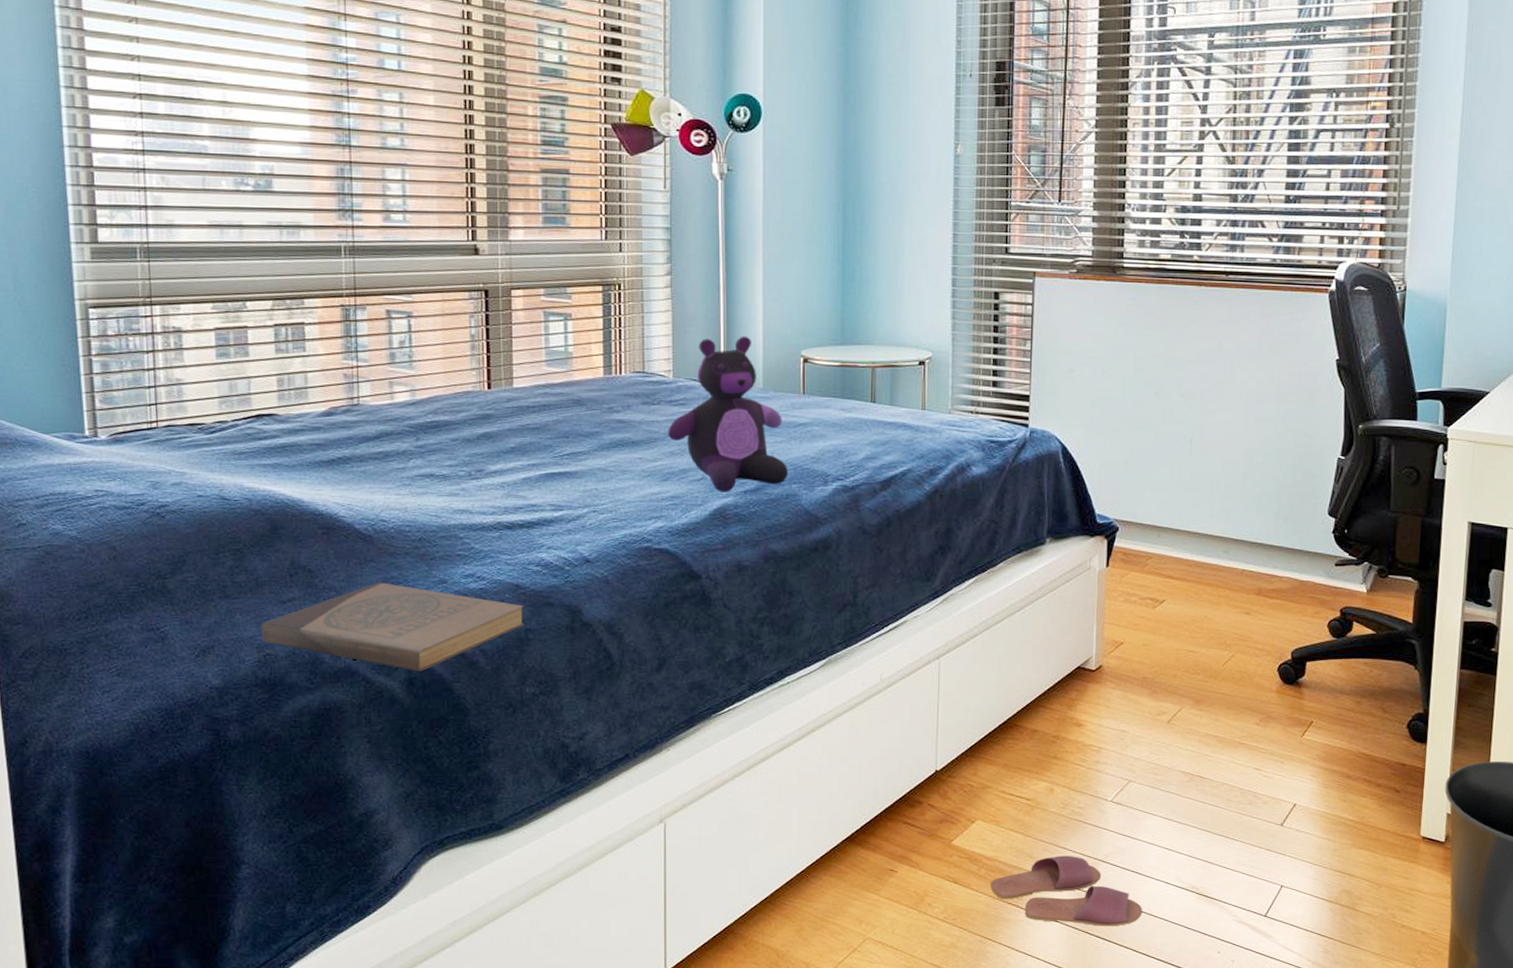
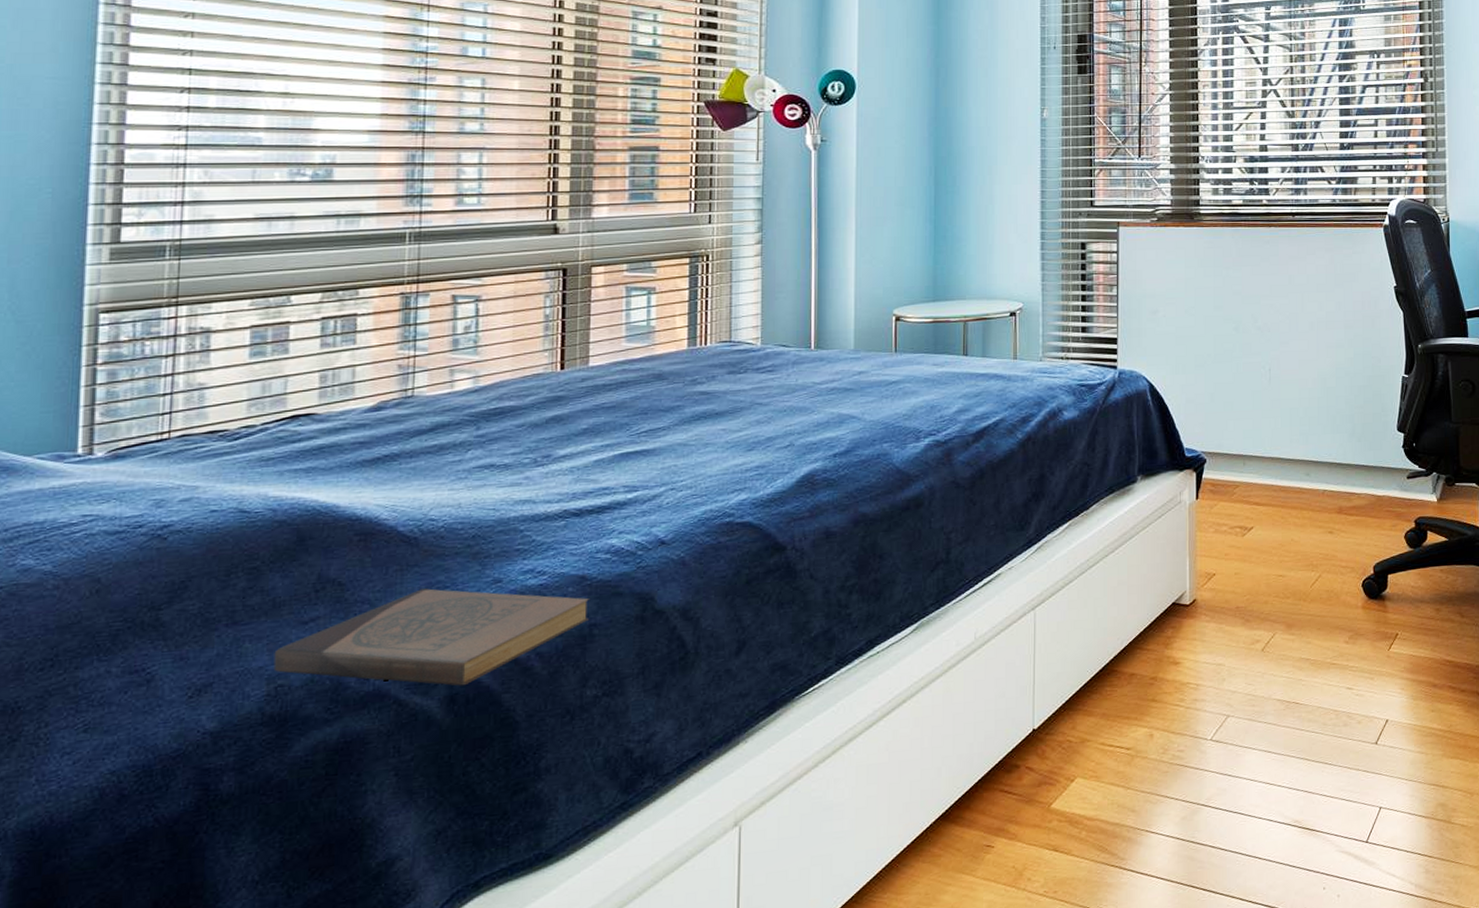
stuffed animal: present [668,336,789,492] -> none [754,299,880,458]
slippers: present [991,855,1142,927] -> none [1092,804,1246,881]

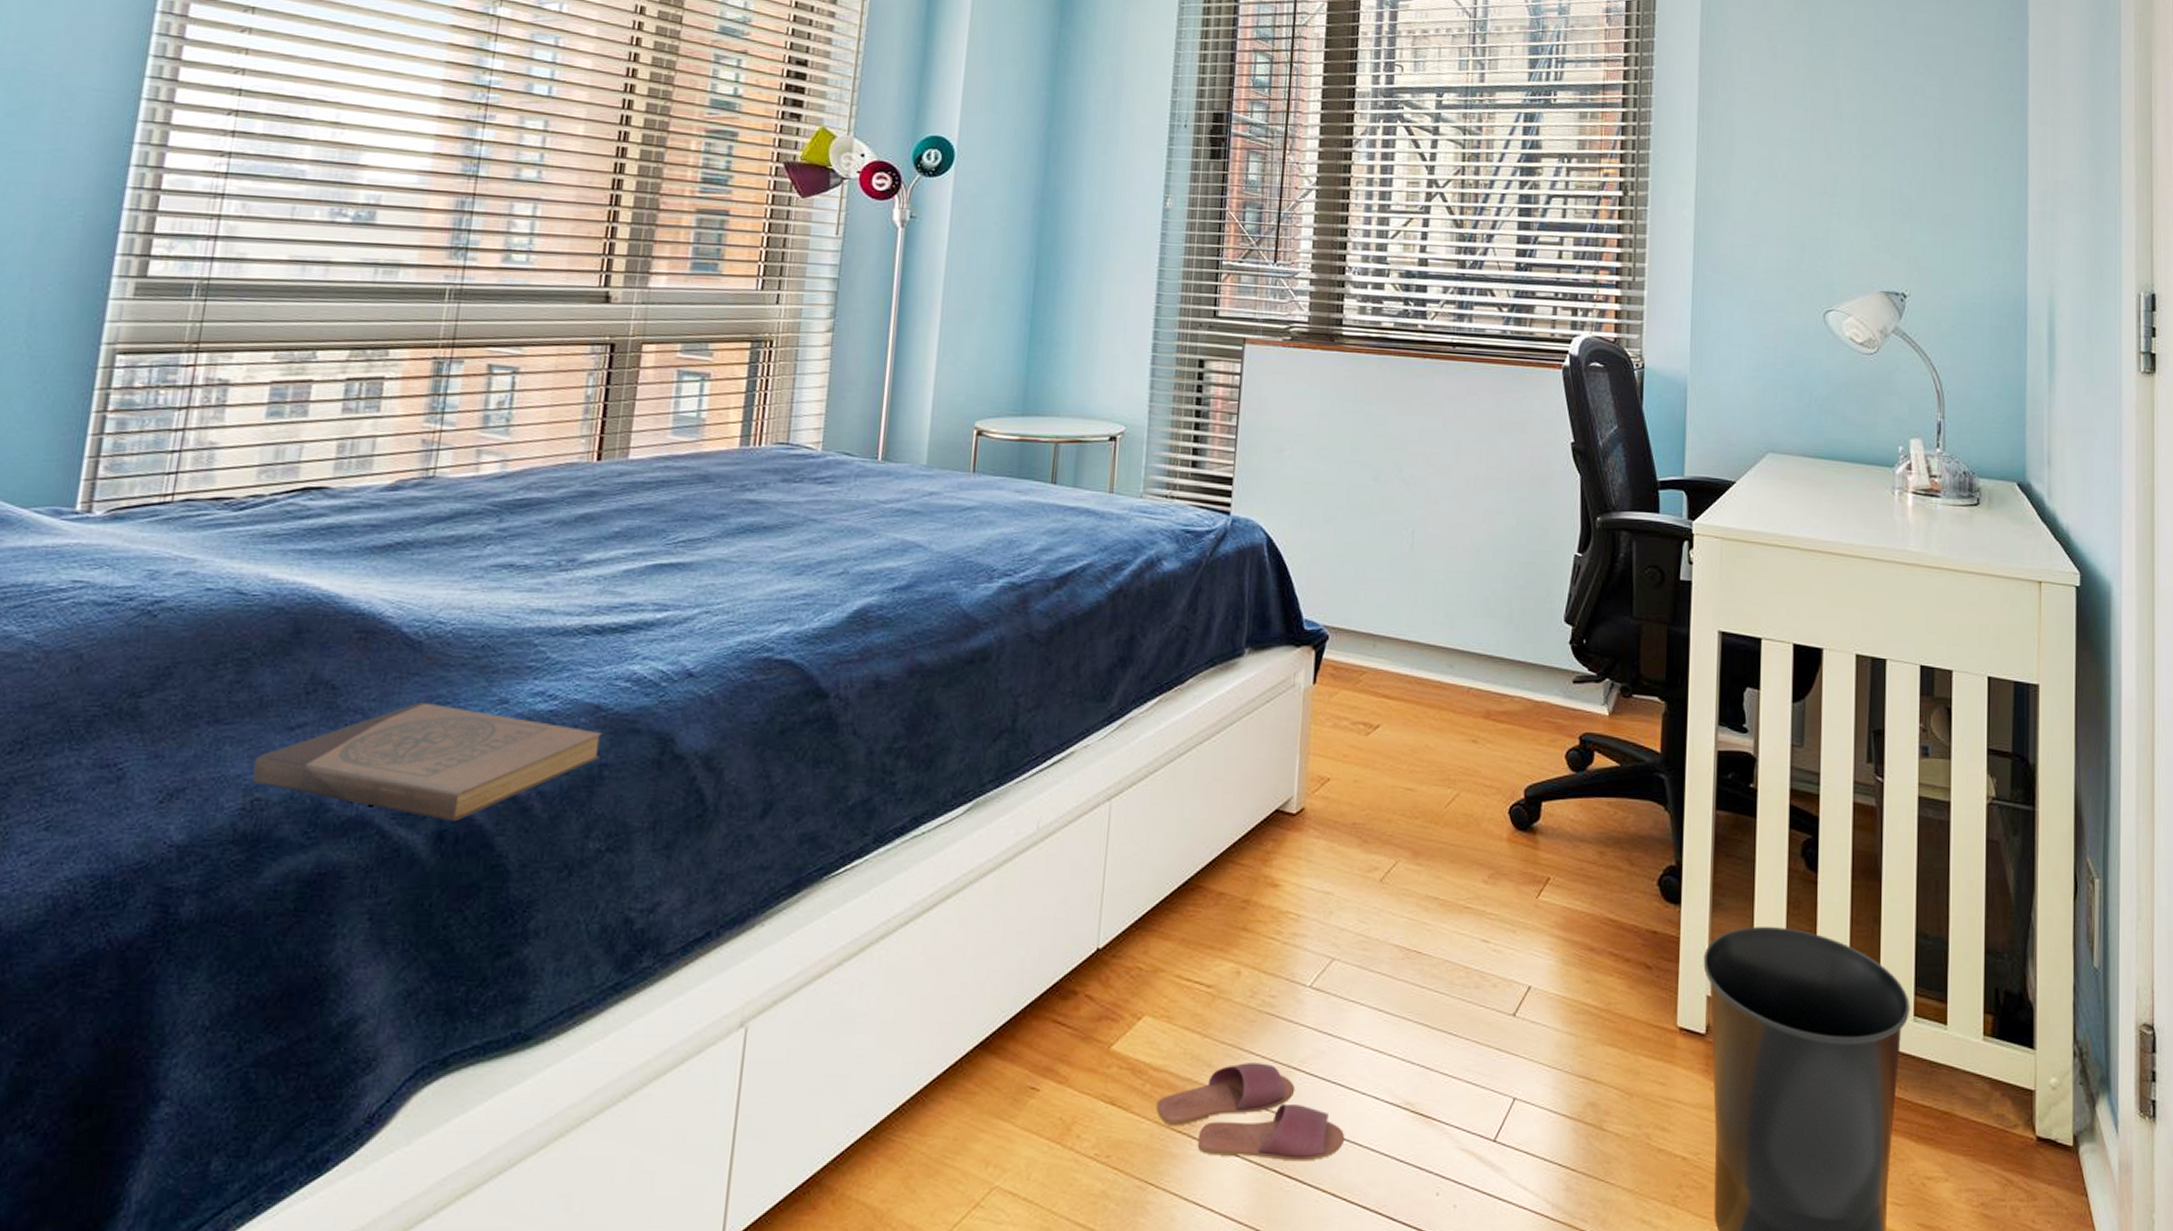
slippers: none [1092,804,1246,881] -> present [1156,1063,1344,1162]

